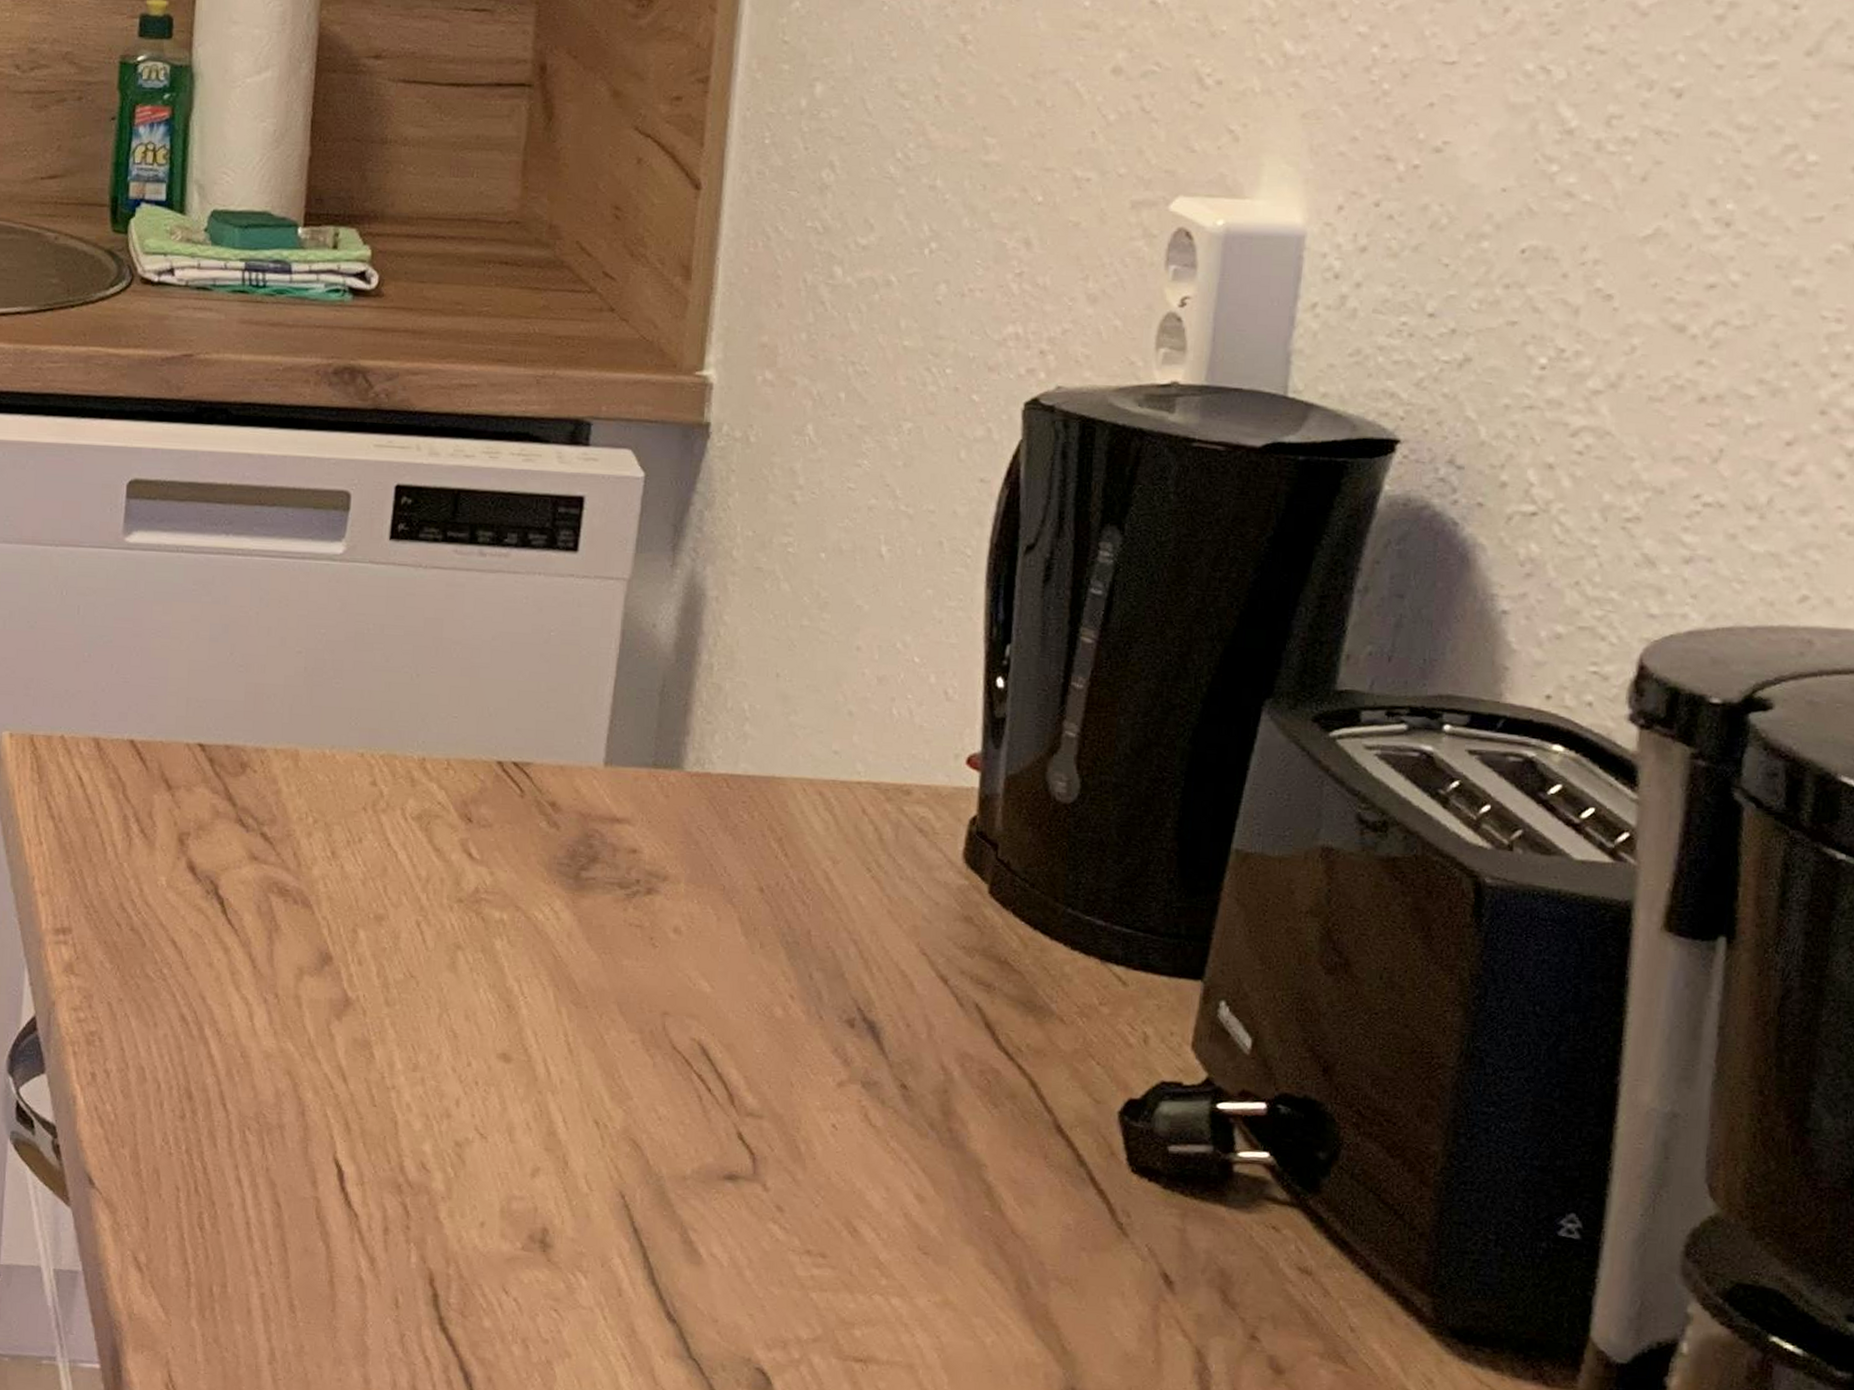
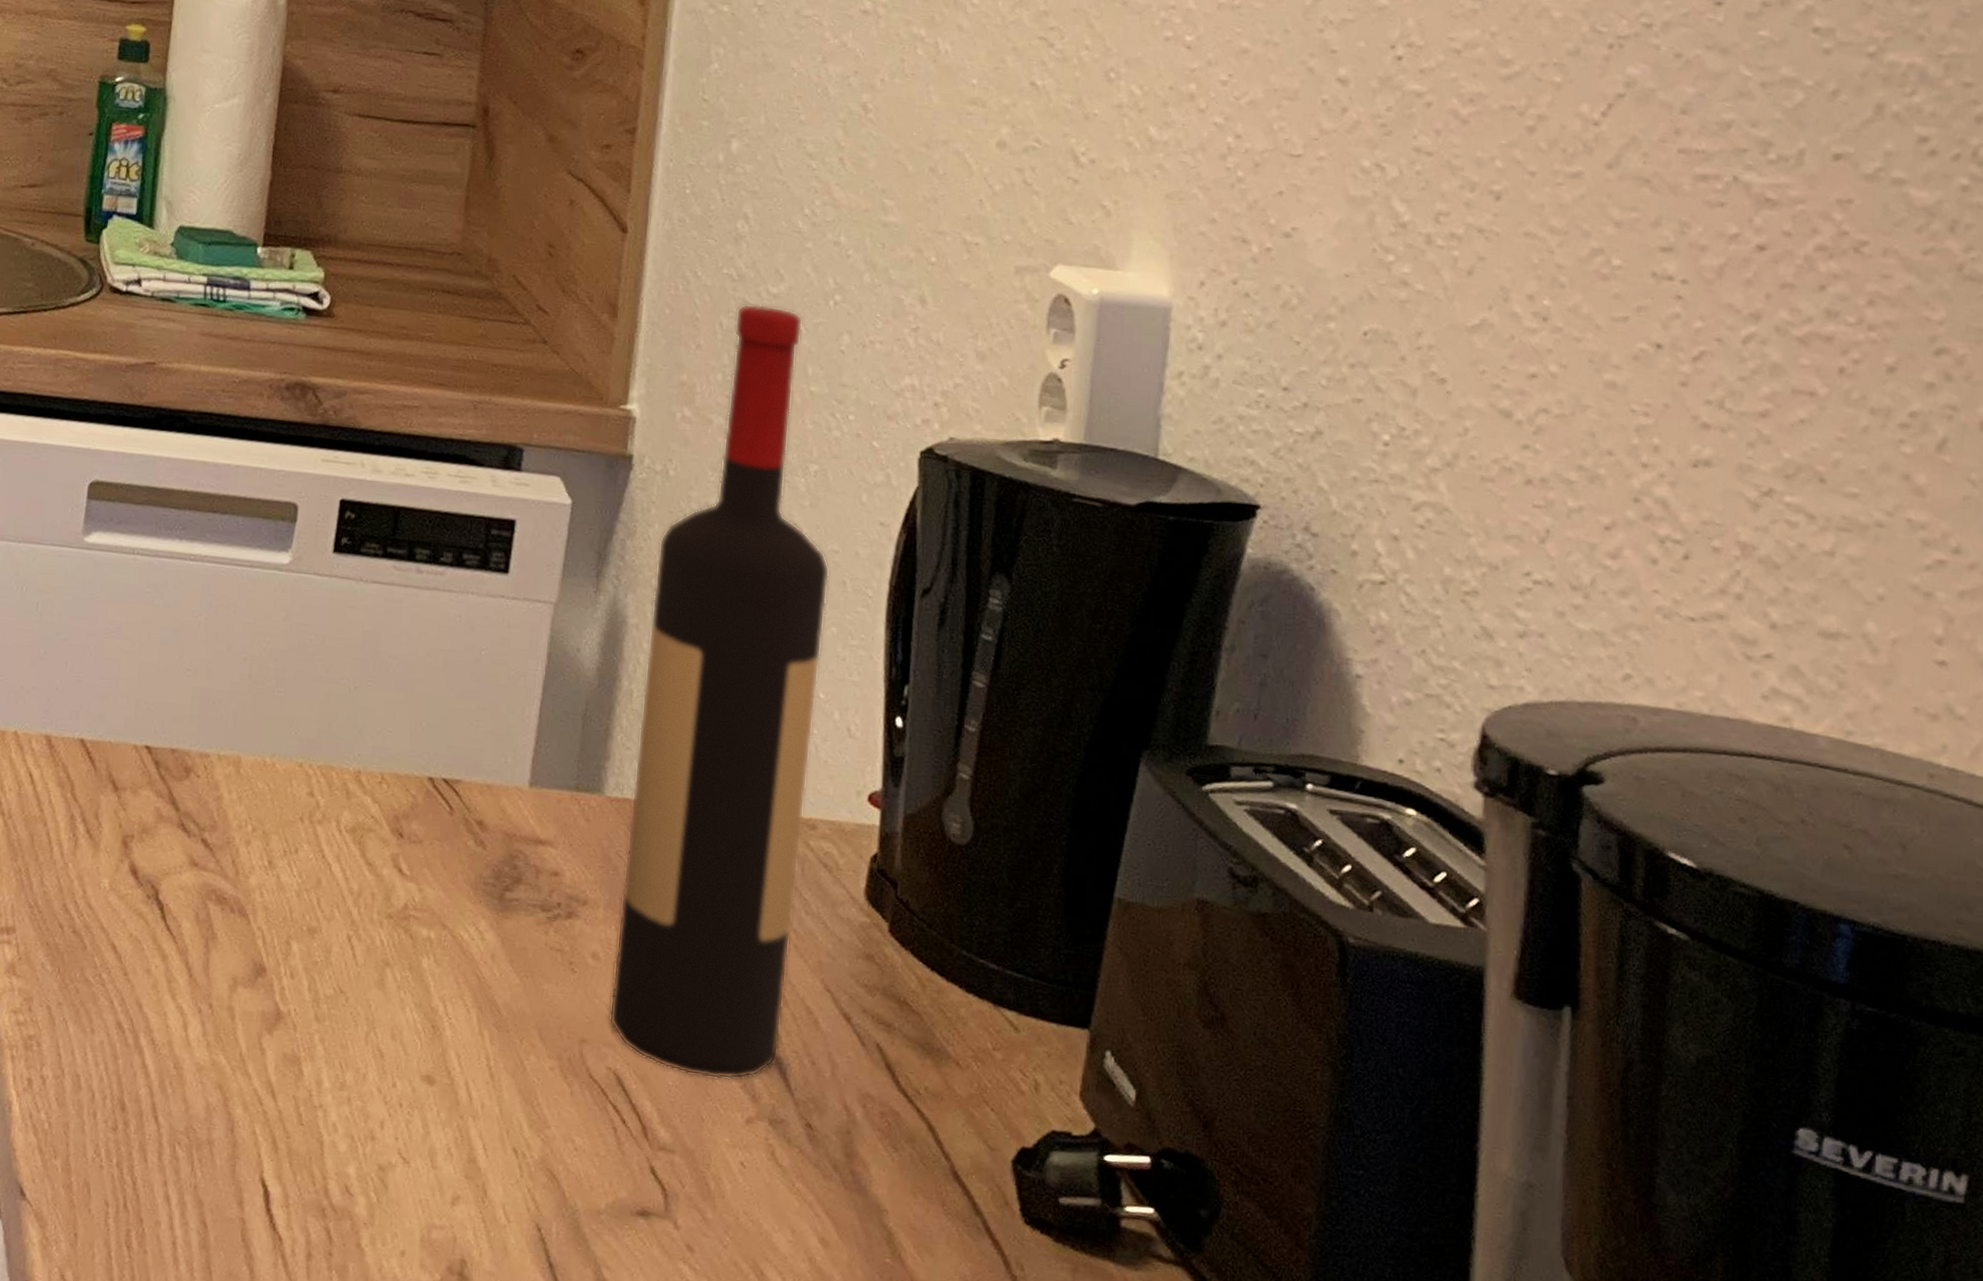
wine bottle: none [692,257,925,1045] -> present [609,303,830,1080]

